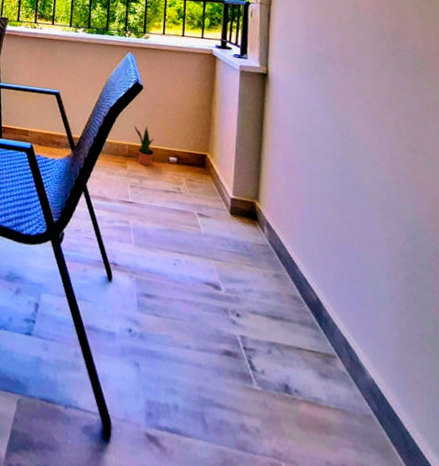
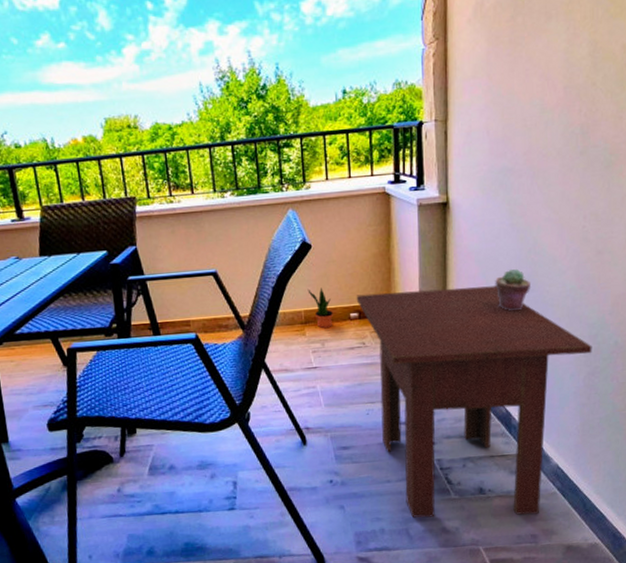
side table: none [176,141,410,439] -> present [356,284,592,518]
potted succulent: none [309,148,345,192] -> present [495,269,532,311]

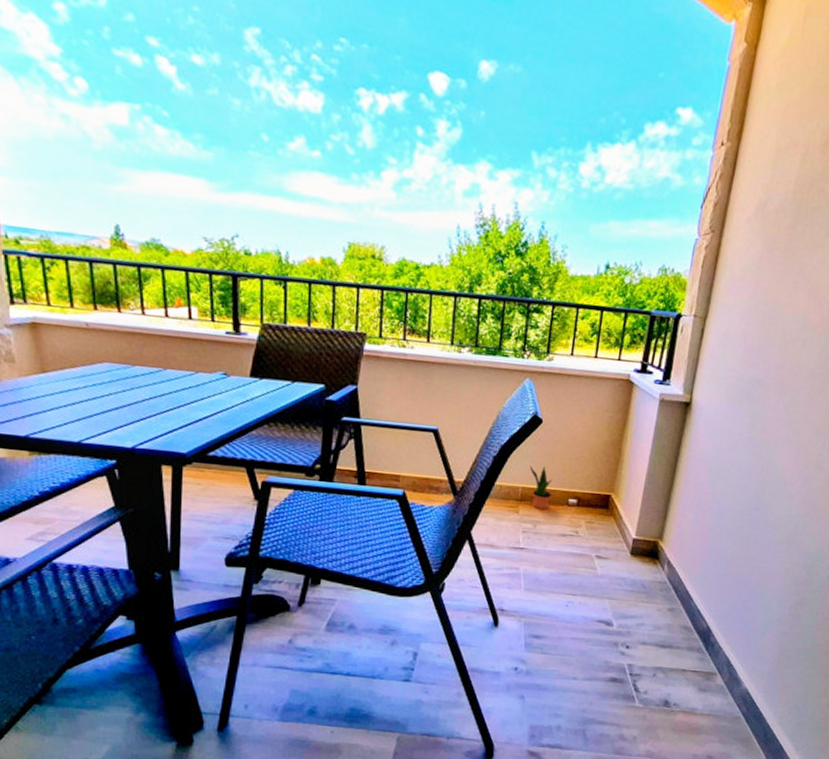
side table: present [356,284,592,518] -> none [576,481,805,736]
potted succulent: present [495,269,532,311] -> none [720,484,757,527]

